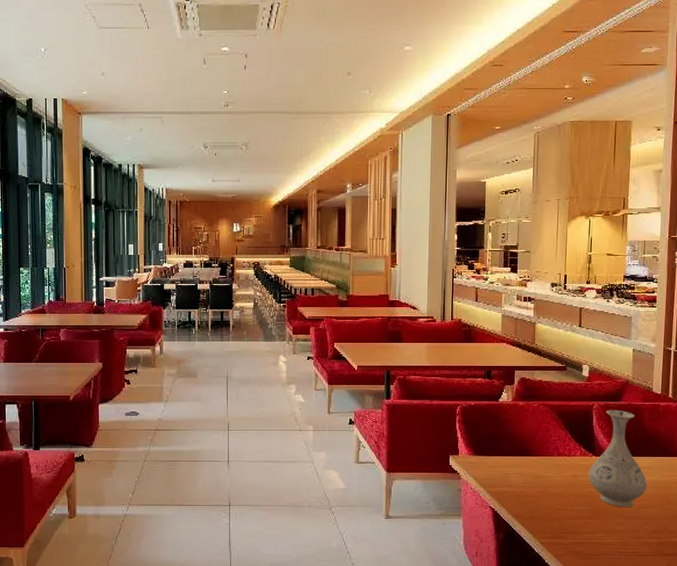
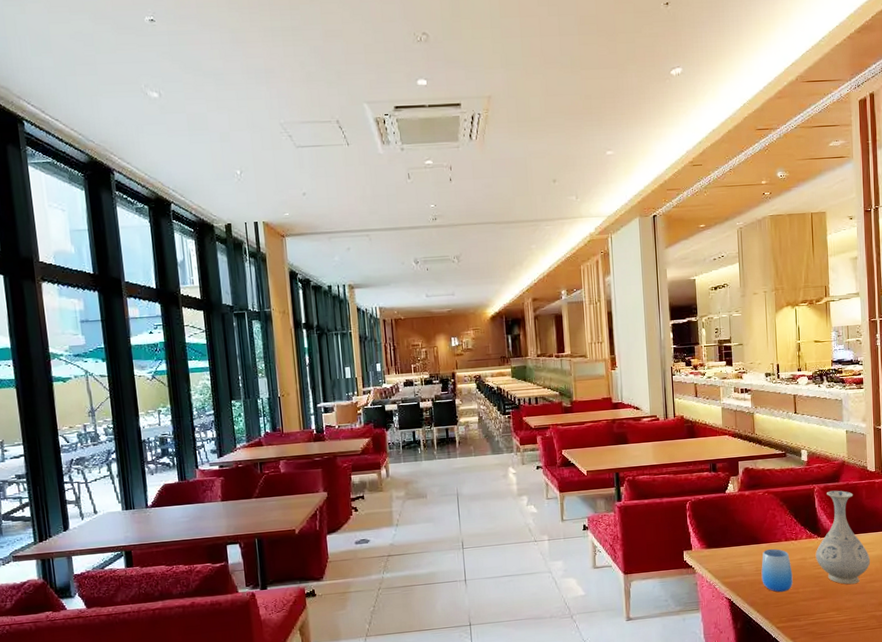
cup: none [529,462,562,508] -> present [761,549,793,592]

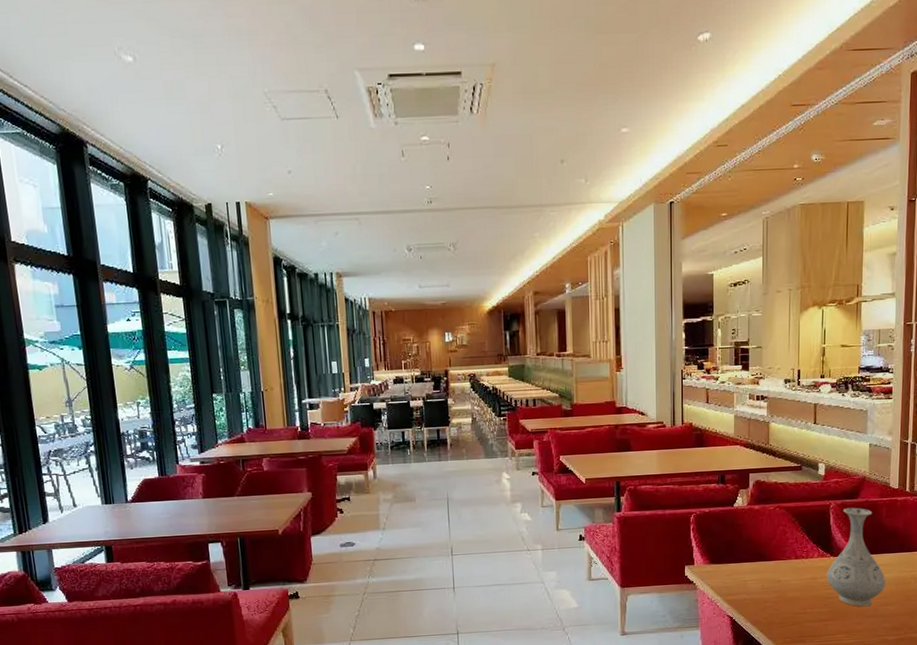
cup: present [761,549,793,592] -> none [767,566,801,612]

